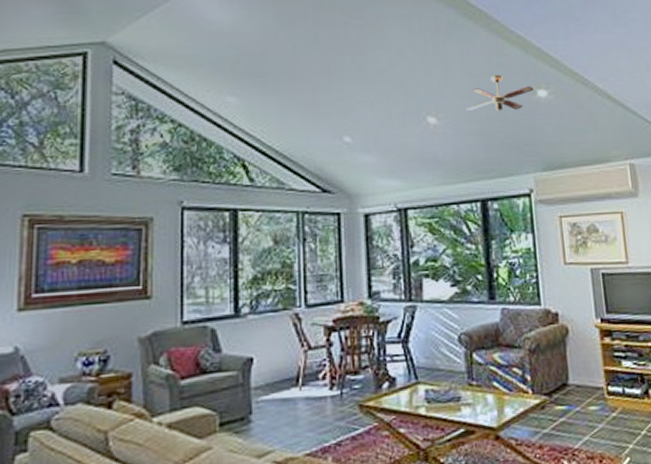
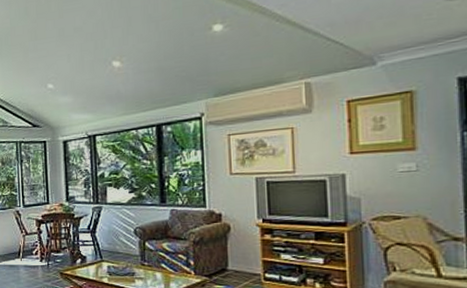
ceiling fan: present [465,74,534,111] -> none [145,16,210,52]

